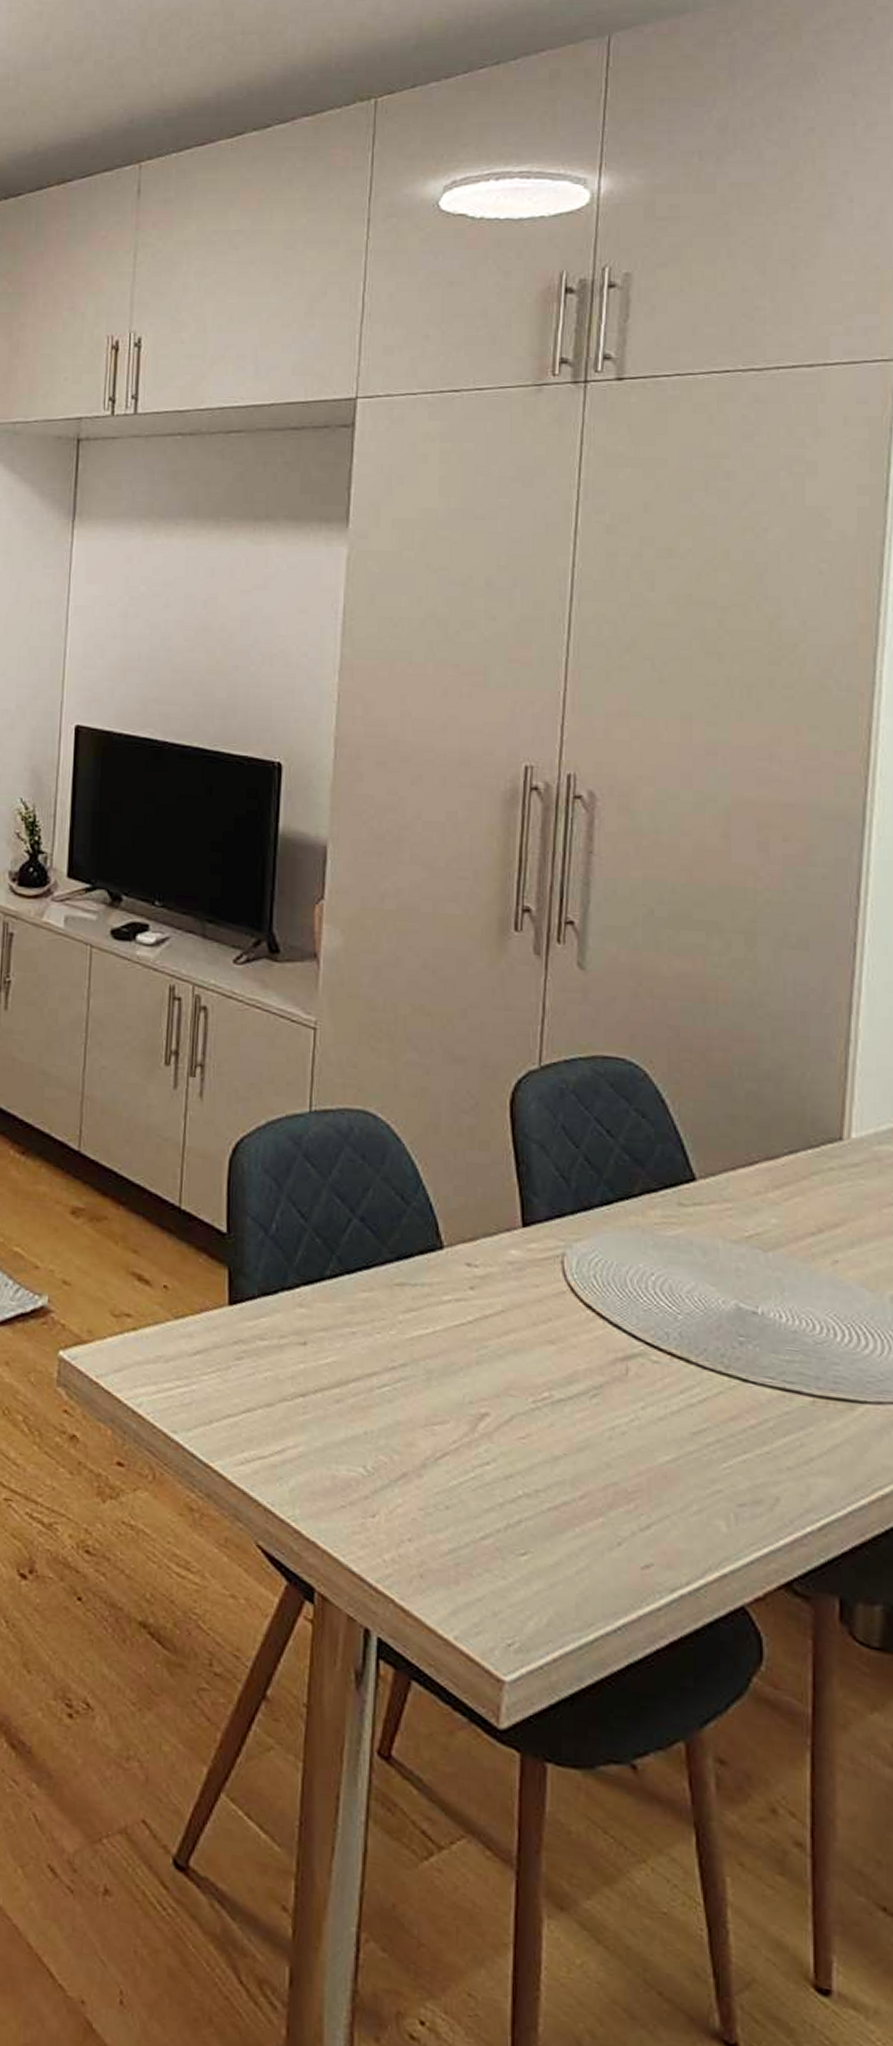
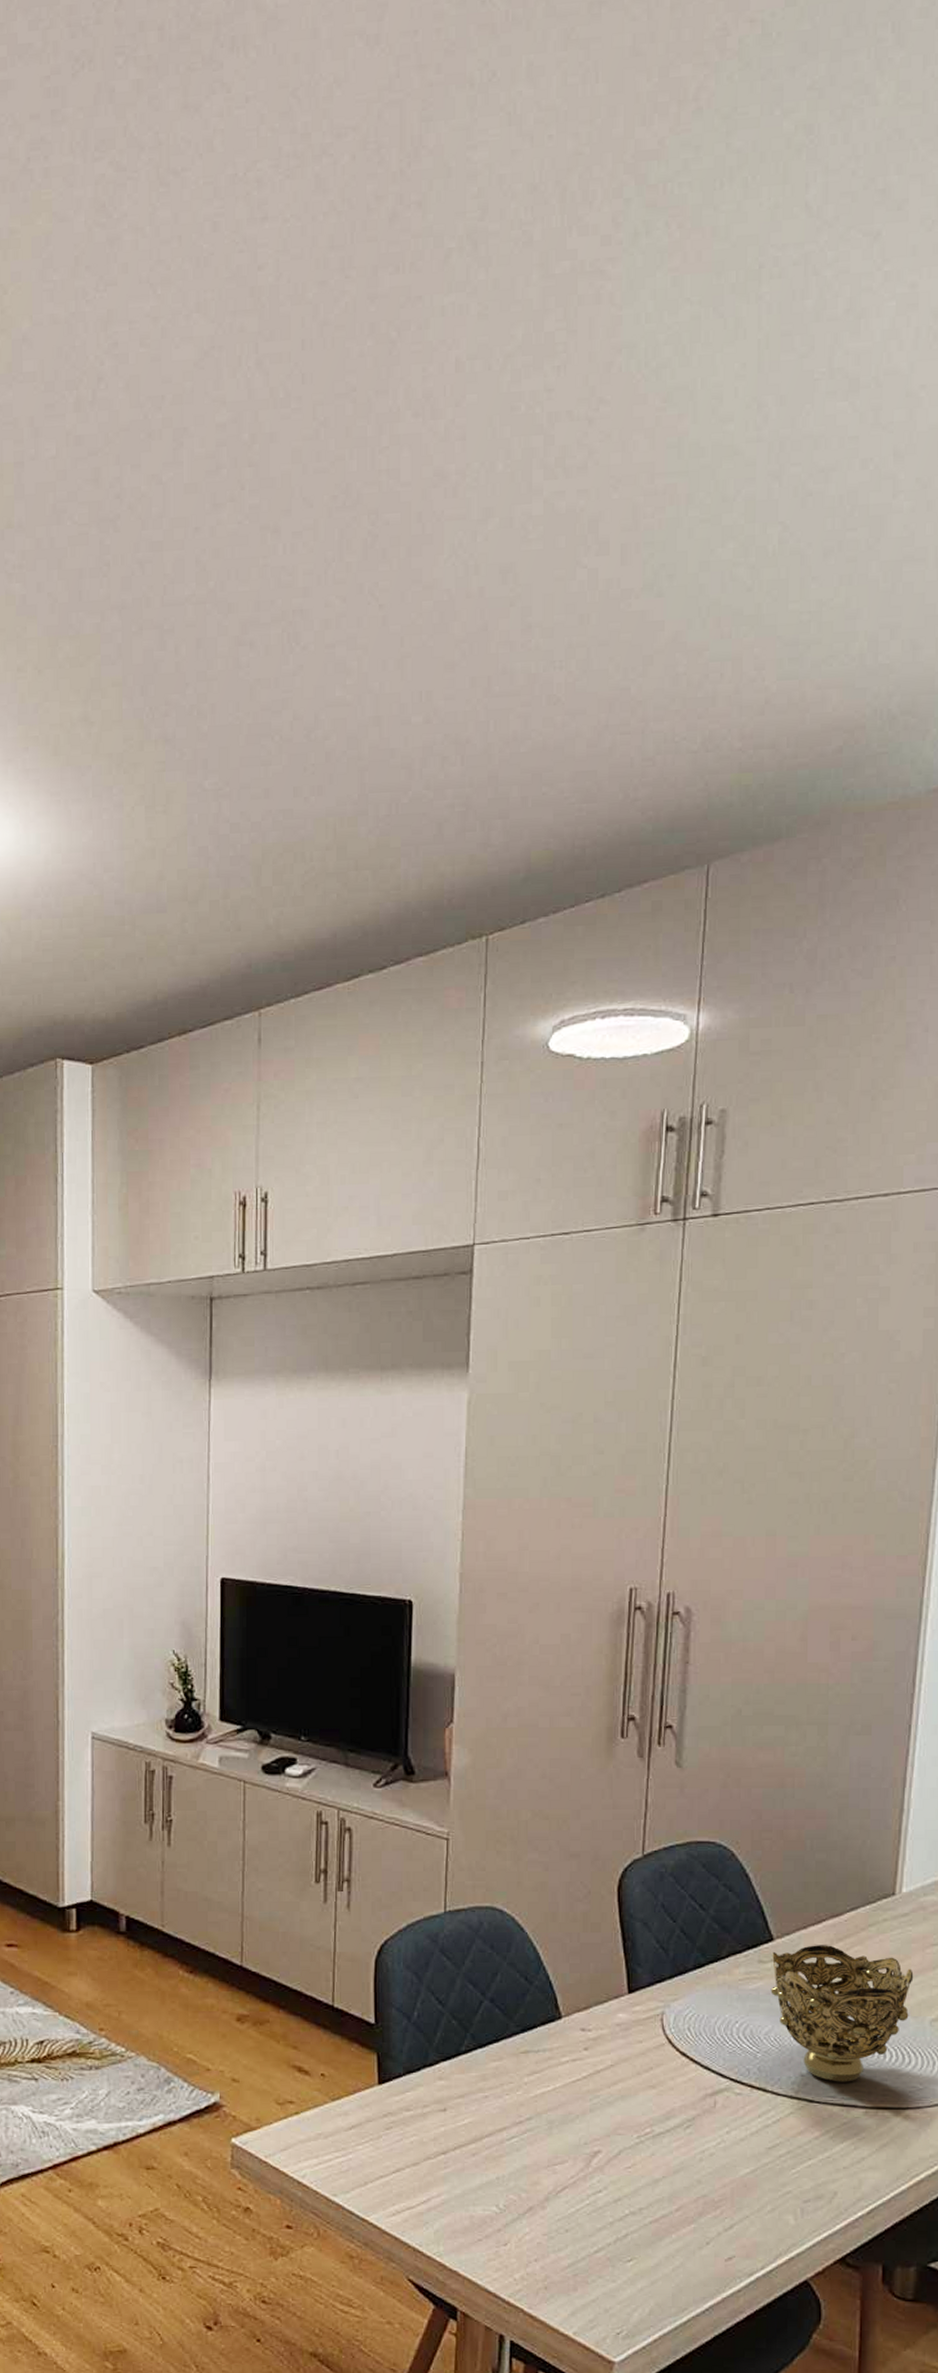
decorative bowl: none [693,1190,868,1362] -> present [770,1945,914,2082]

